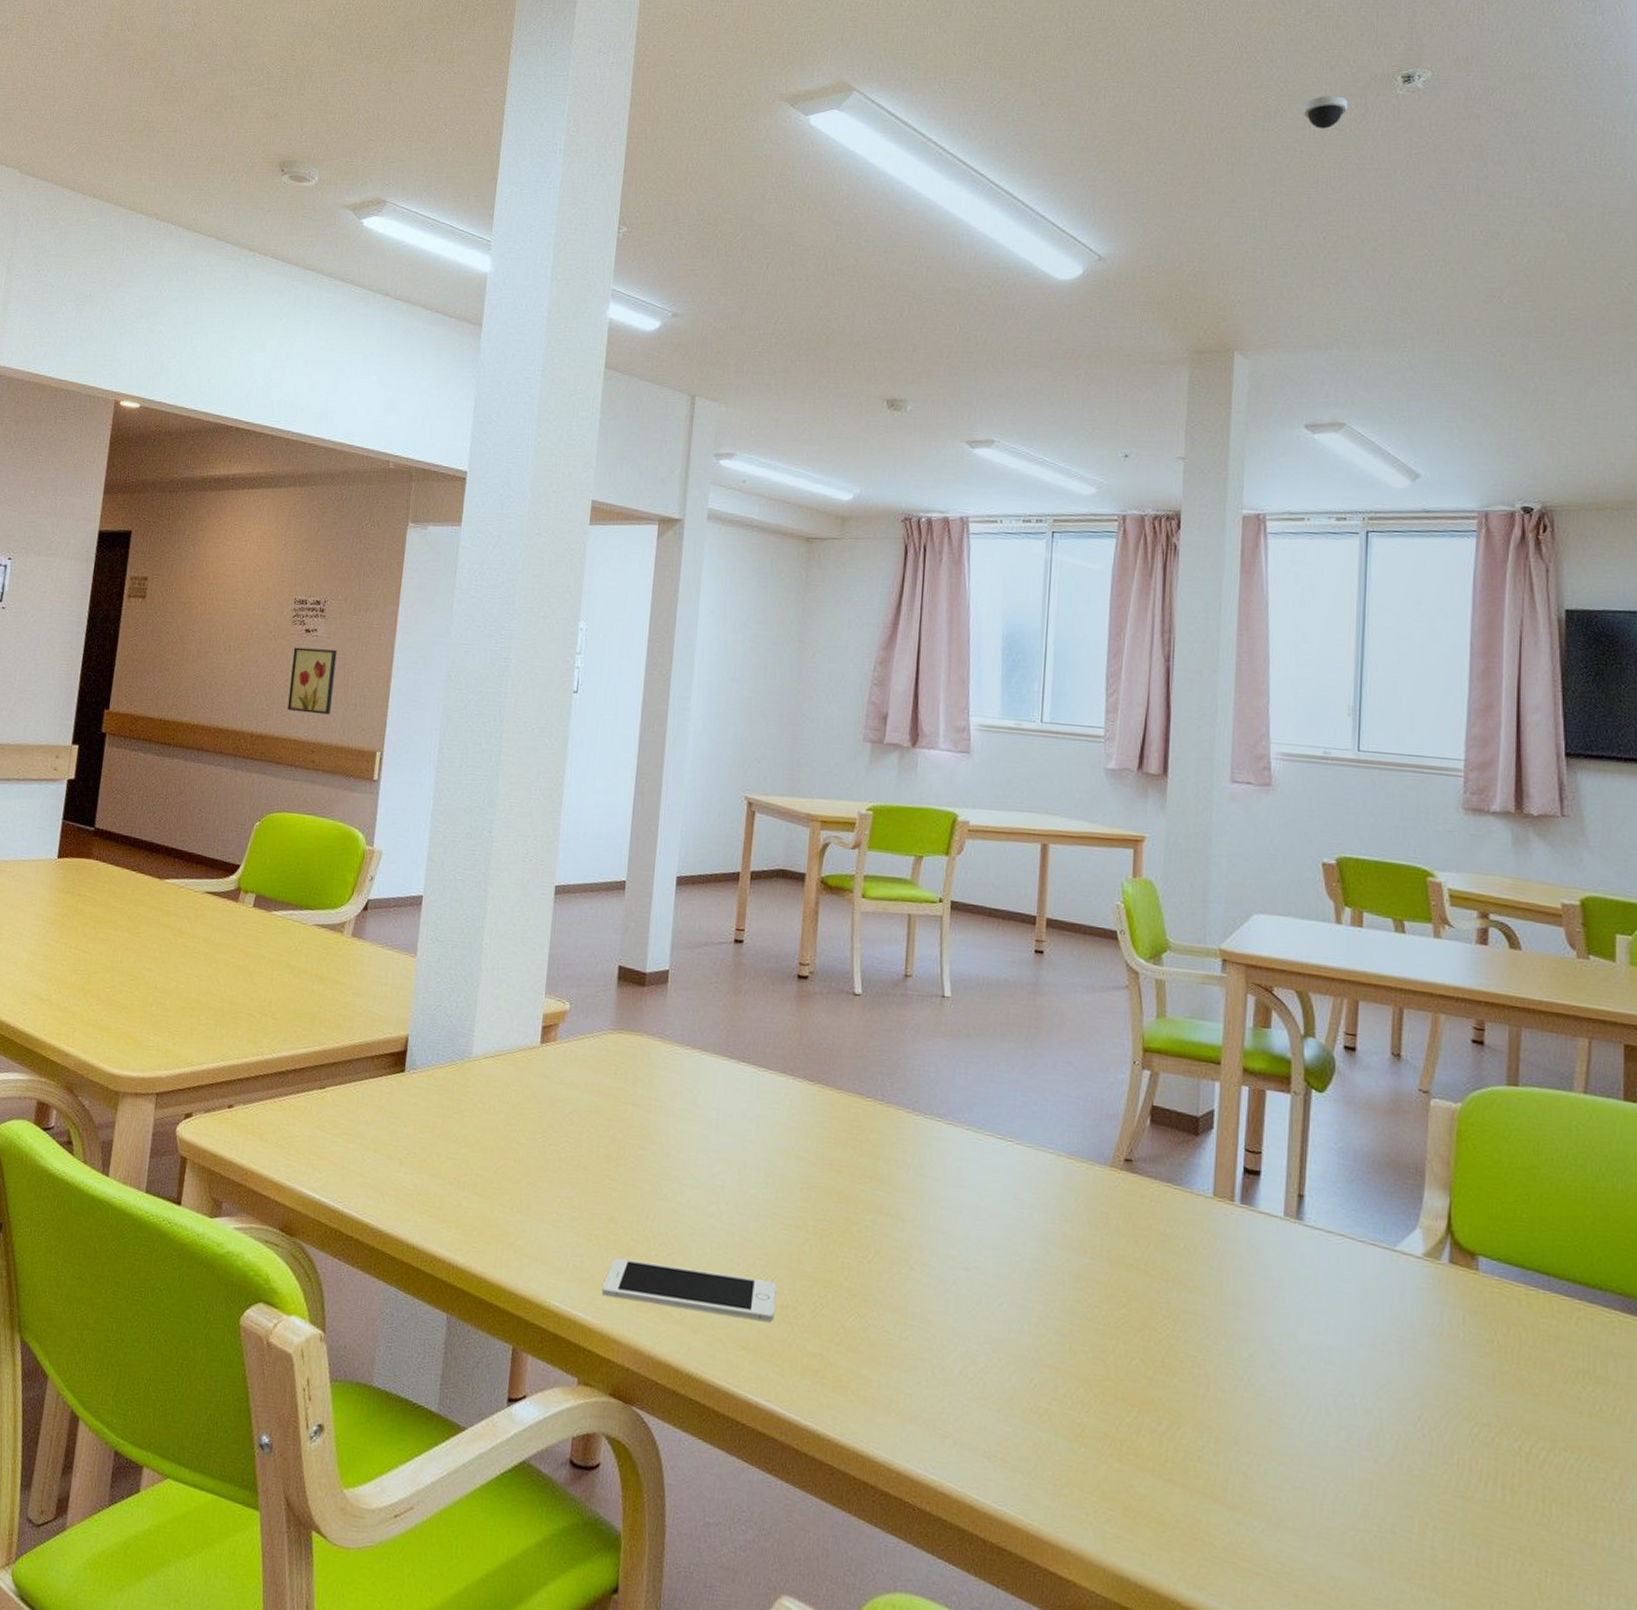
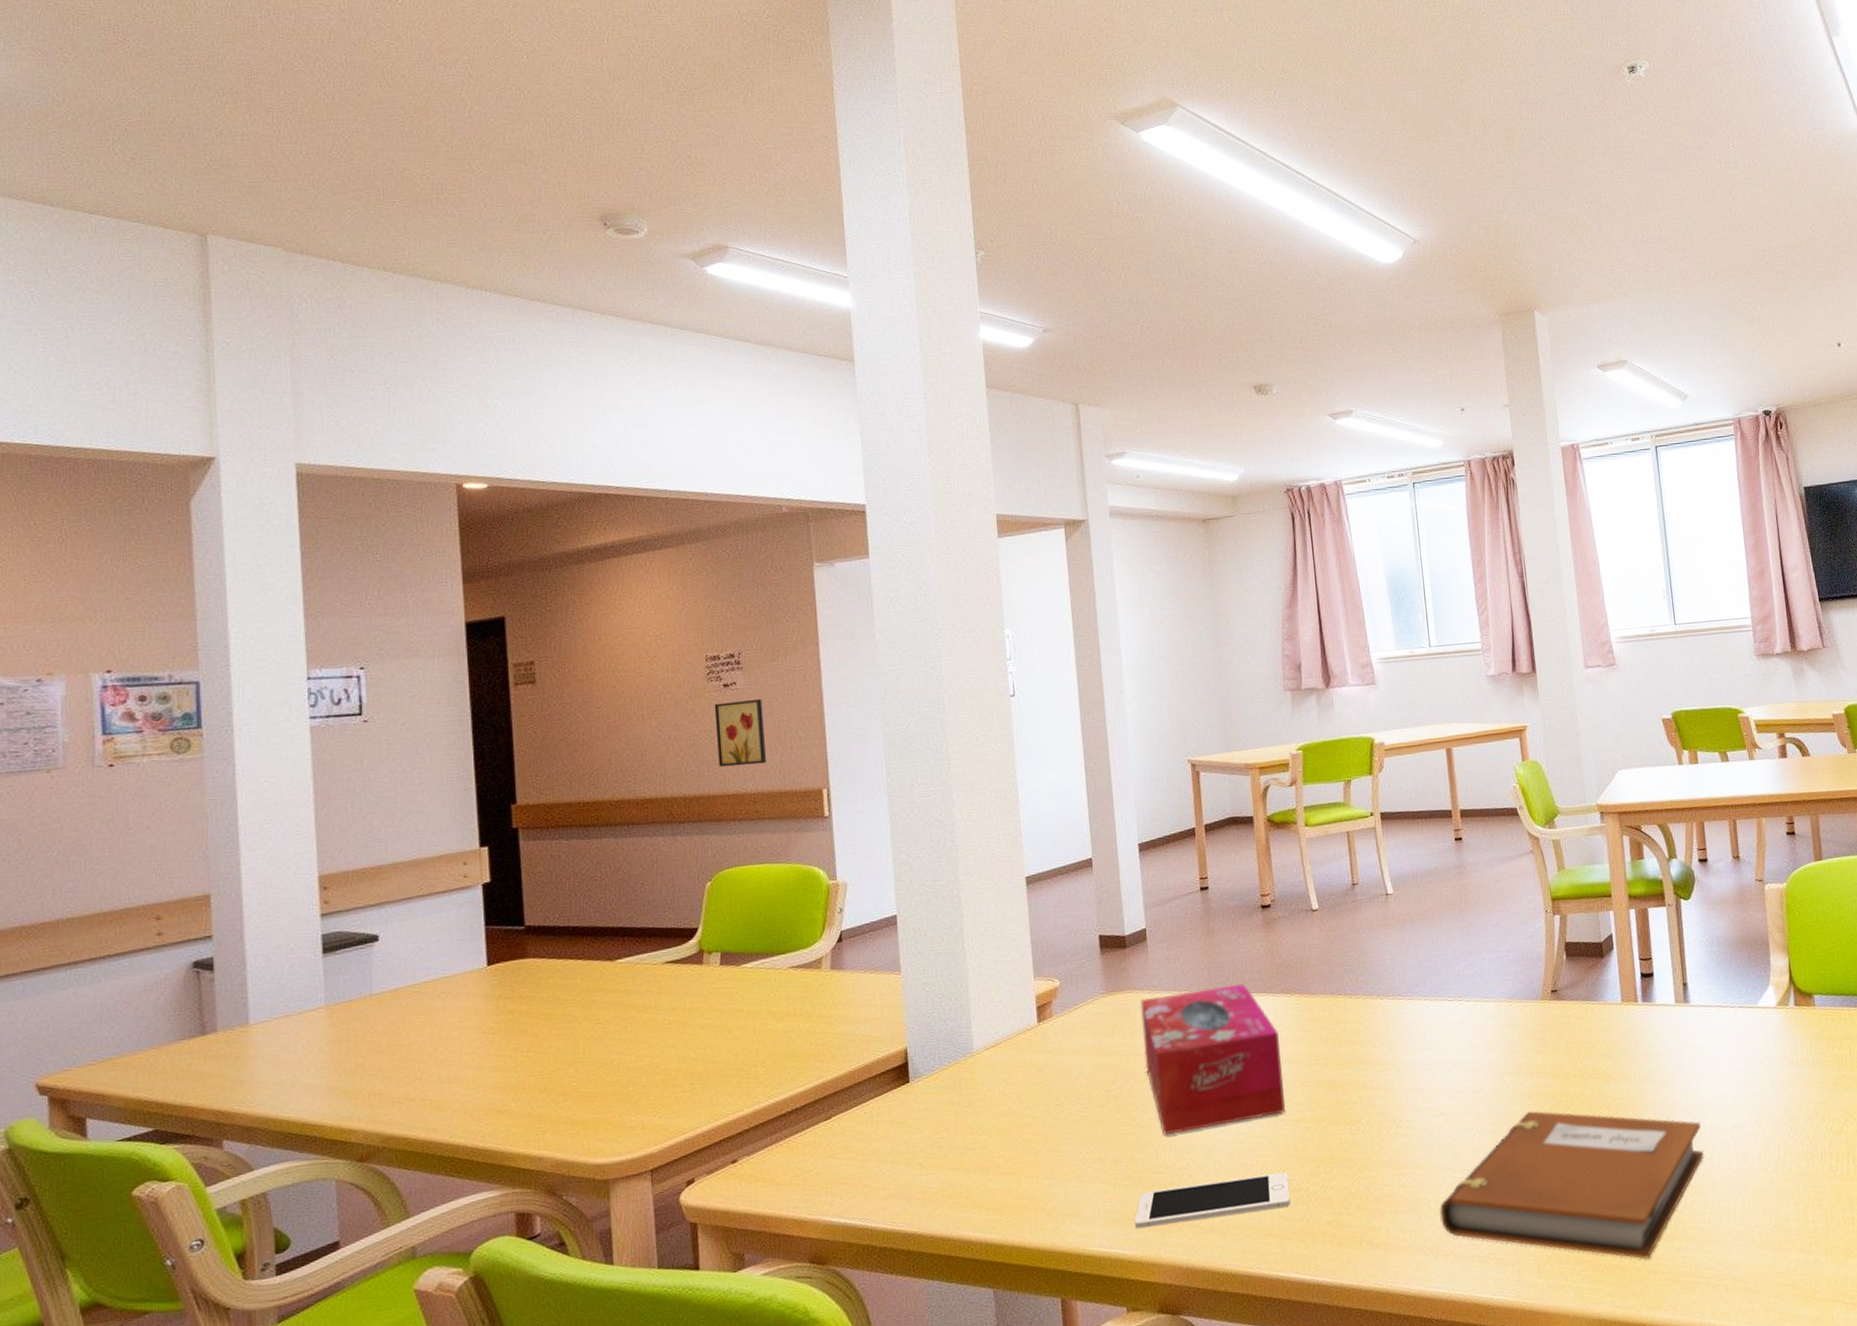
tissue box: none [643,1045,793,1214] -> present [1140,983,1285,1136]
notebook: none [944,1296,1294,1523] -> present [1440,1111,1705,1259]
dome security camera: present [1304,96,1347,129] -> none [1557,87,1590,116]

